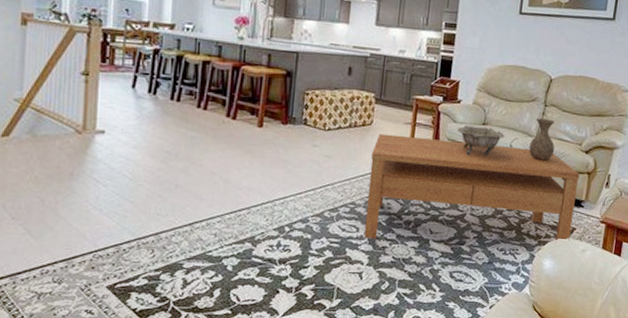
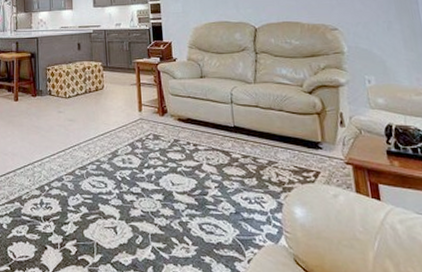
coffee table: present [363,133,580,242] -> none [107,95,317,194]
decorative bowl: present [457,125,505,156] -> none [178,79,224,108]
vase: present [529,118,555,162] -> none [249,65,277,106]

